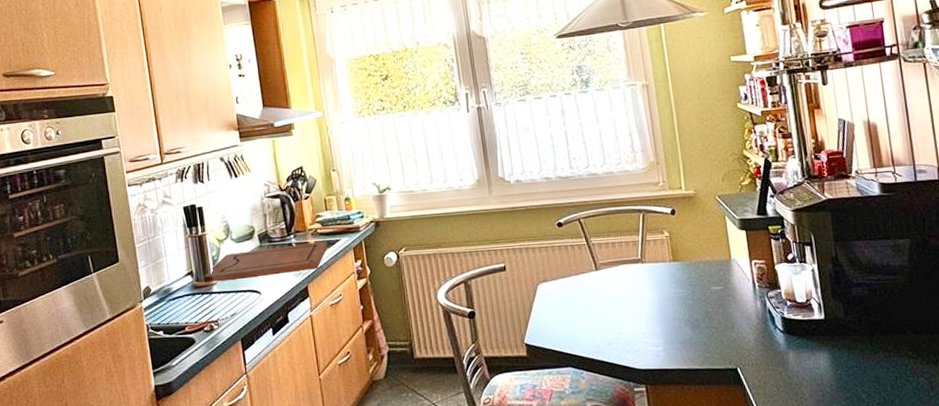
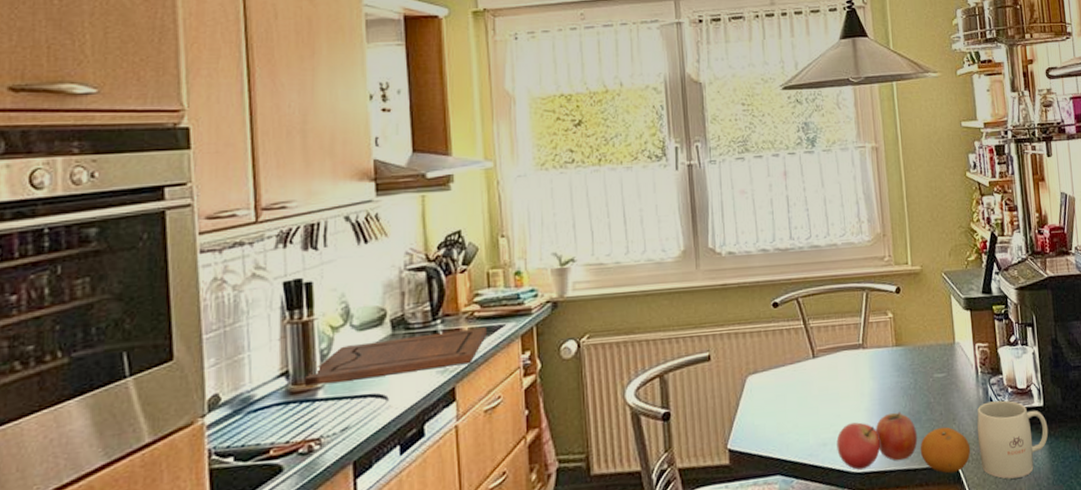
fruit: none [620,326,662,367] -> present [836,422,880,470]
fruit: none [656,318,698,362] -> present [875,411,918,461]
fruit: none [700,333,751,375] -> present [920,426,971,474]
mug: none [755,312,831,383] -> present [977,400,1049,479]

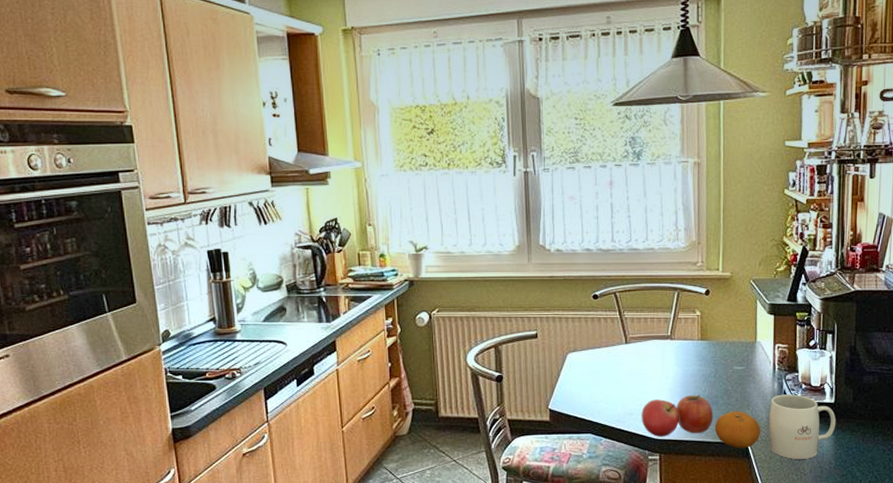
cutting board: present [304,327,487,387] -> none [226,297,358,330]

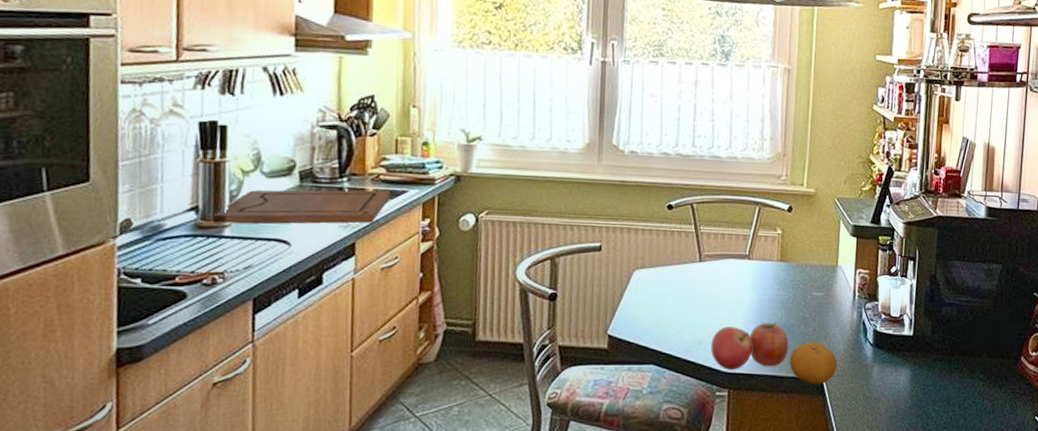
cutting board: none [226,297,358,330] -> present [212,189,390,224]
mug: present [768,394,836,459] -> none [845,325,914,397]

